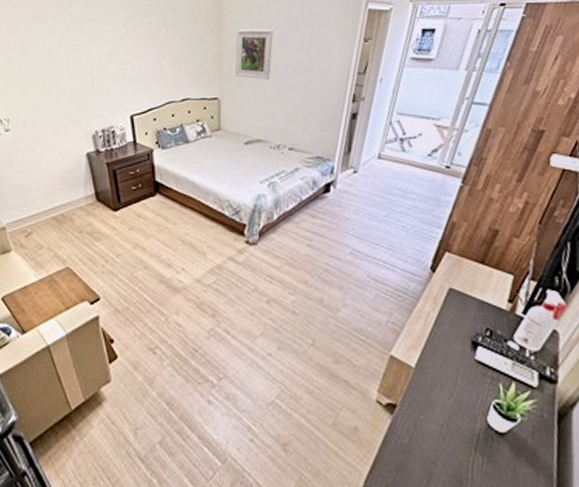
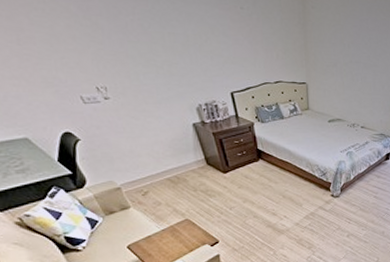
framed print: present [235,28,273,80] -> none [318,24,349,71]

